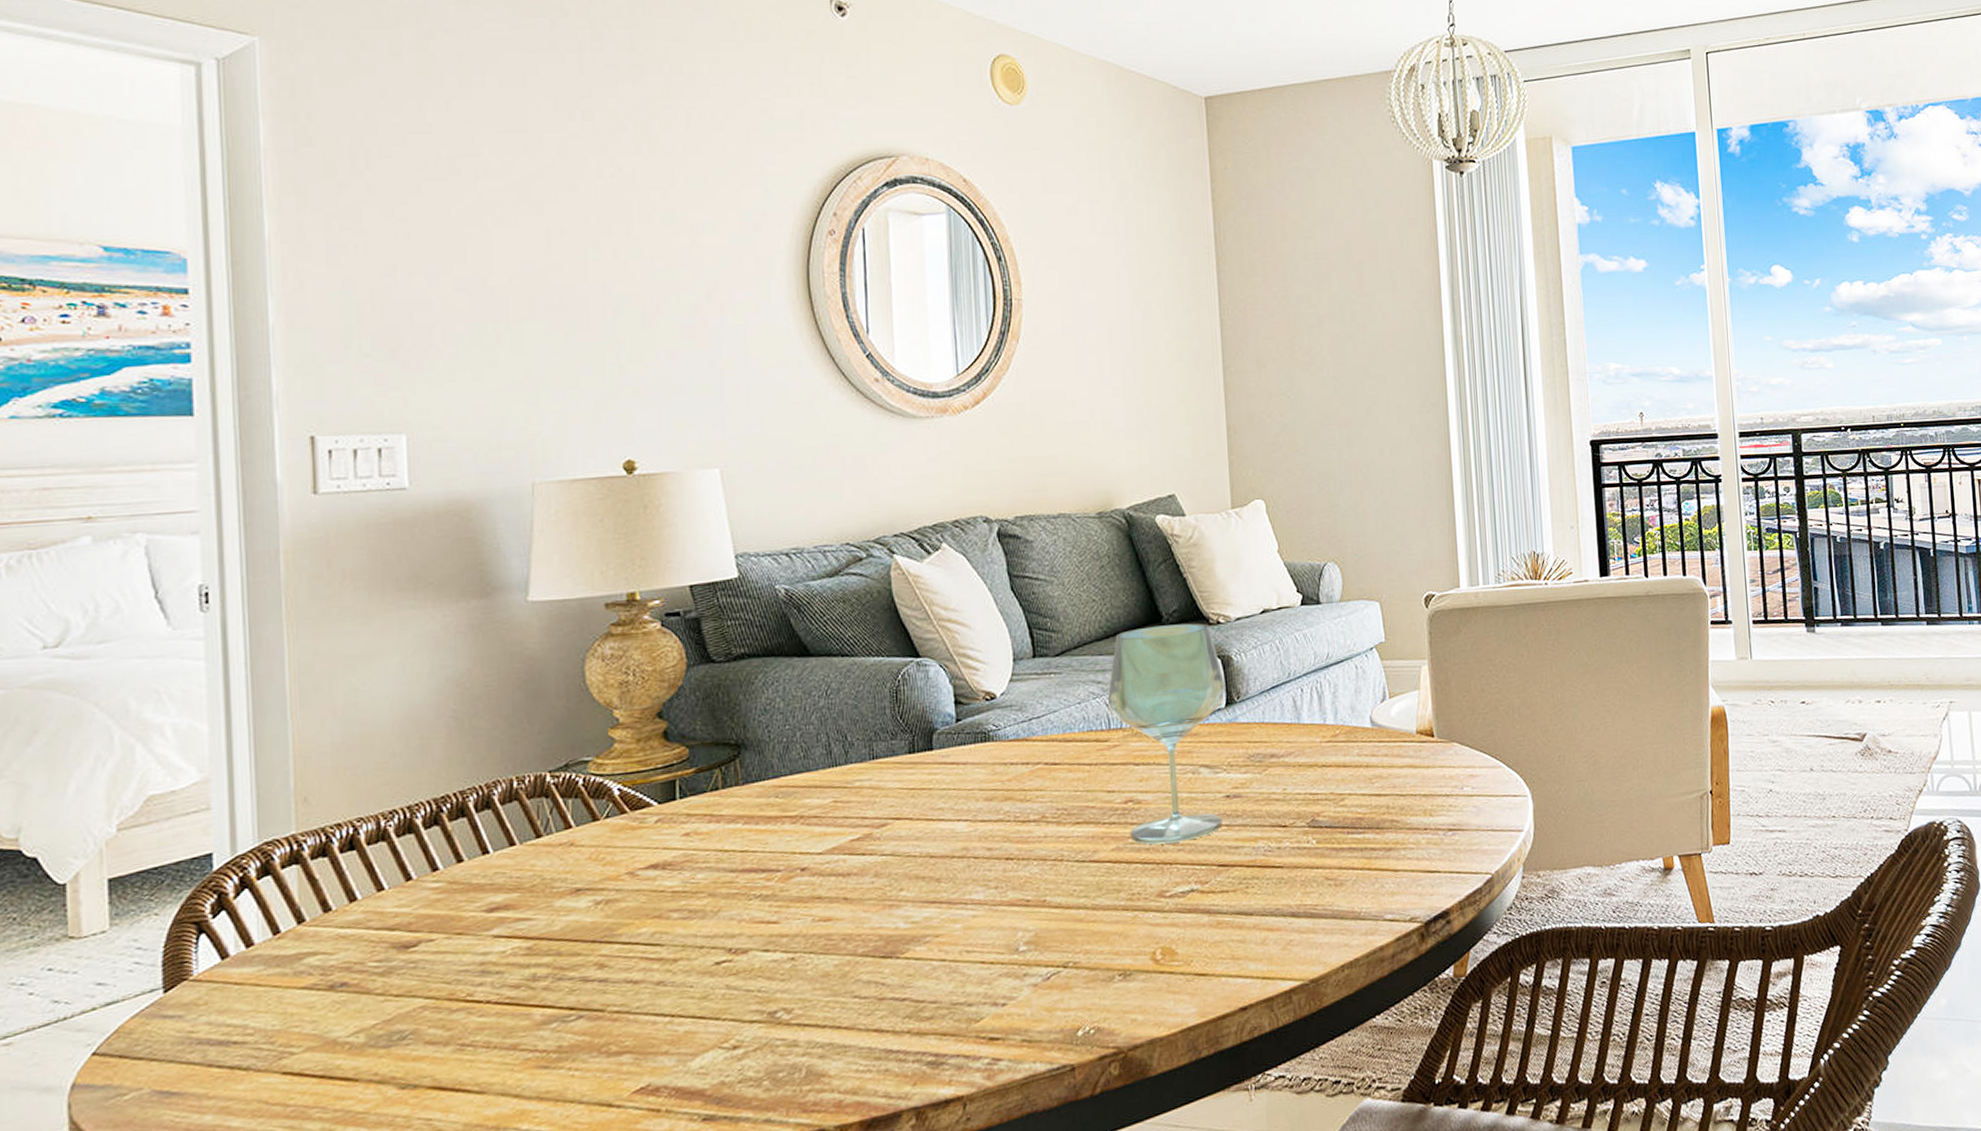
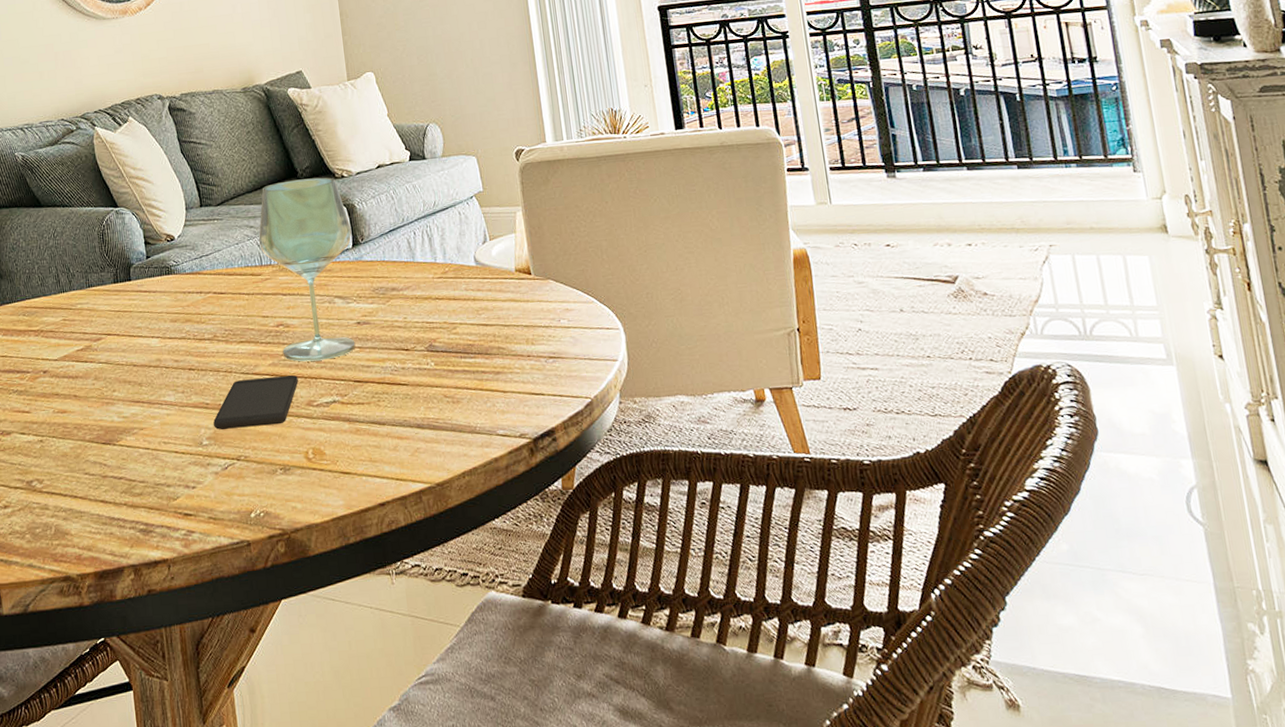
mobile phone: none [1035,861,1148,932] -> present [213,375,298,430]

